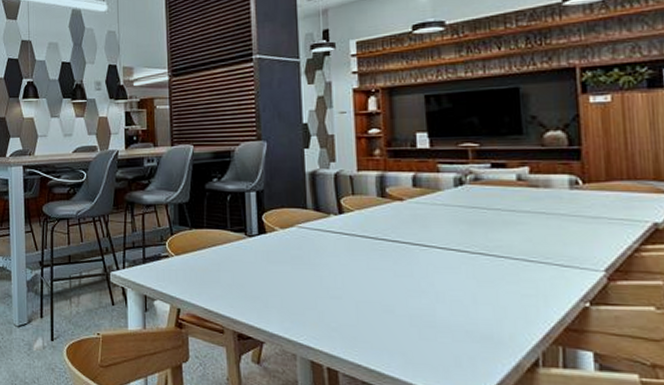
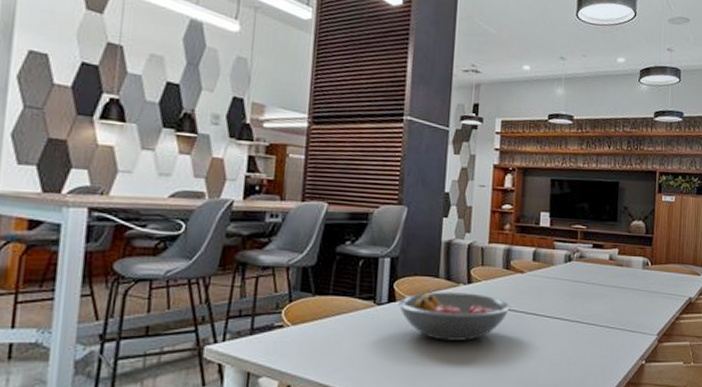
fruit bowl: none [269,223,392,273] -> present [398,292,511,341]

